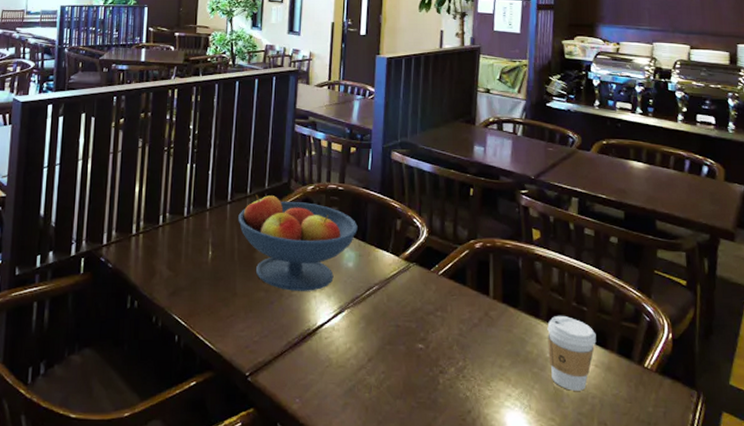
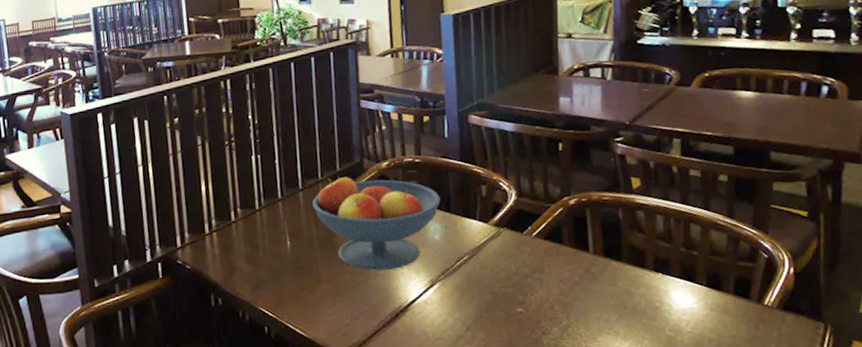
coffee cup: present [547,315,597,391] -> none [655,262,710,337]

